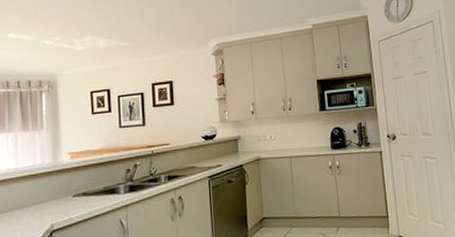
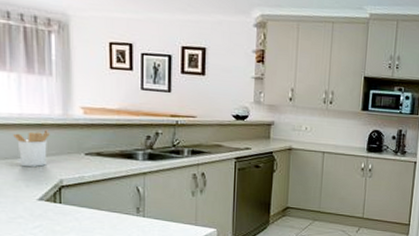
utensil holder: none [10,179,42,217] -> present [13,130,50,167]

